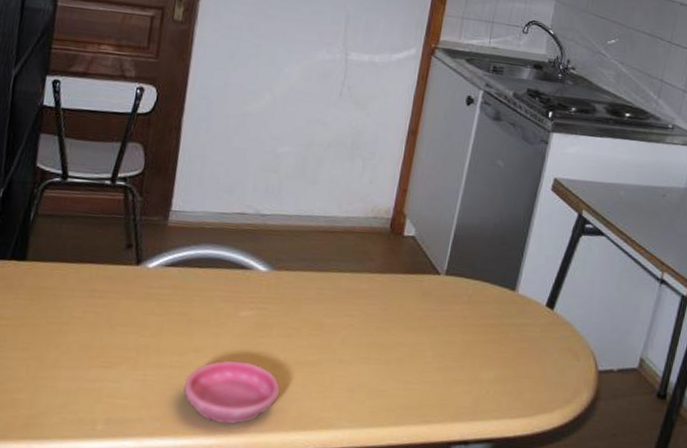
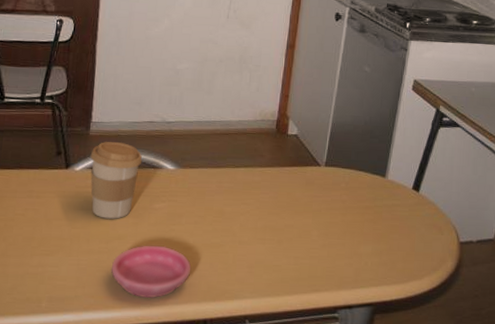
coffee cup: none [165,234,230,328] -> present [90,141,143,219]

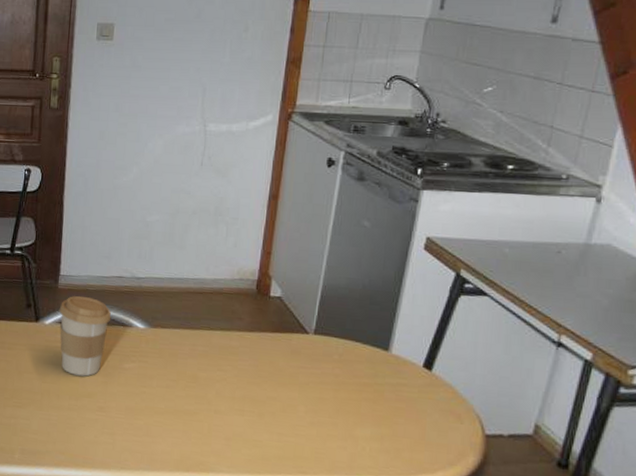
saucer: present [110,245,191,299] -> none [80,406,163,462]

